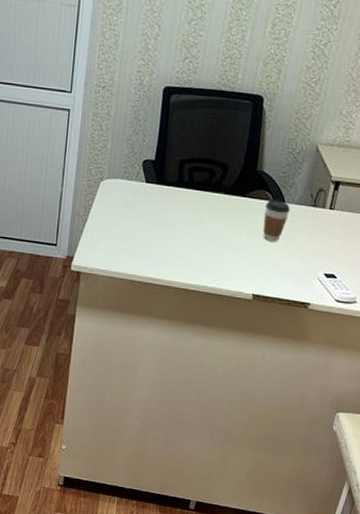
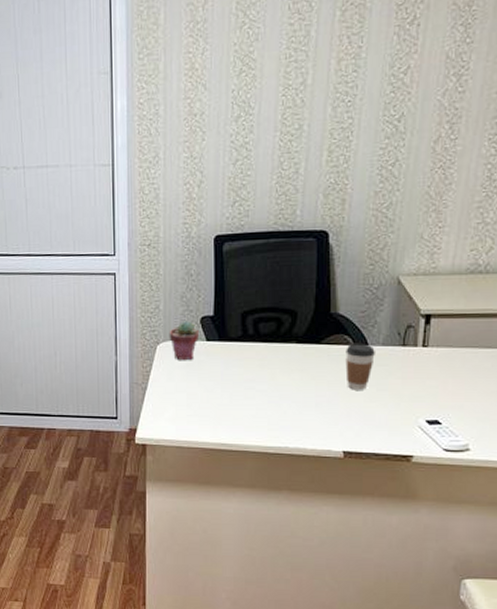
potted succulent: none [112,162,141,199] -> present [169,321,200,361]

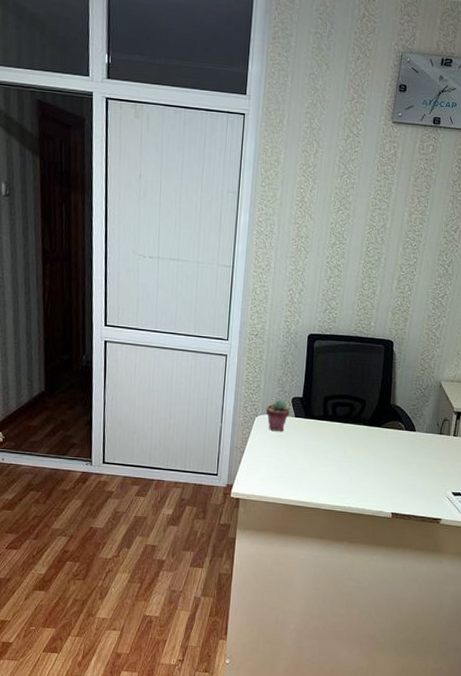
coffee cup: present [345,343,375,390] -> none [398,428,420,466]

